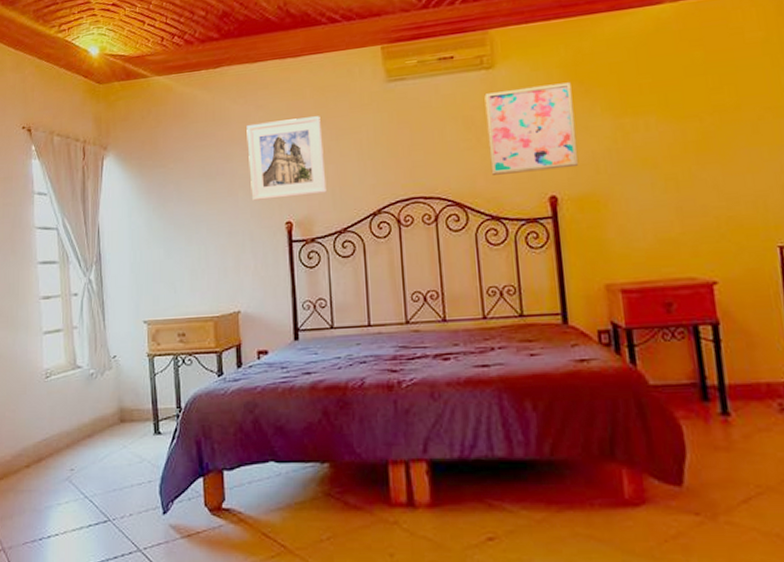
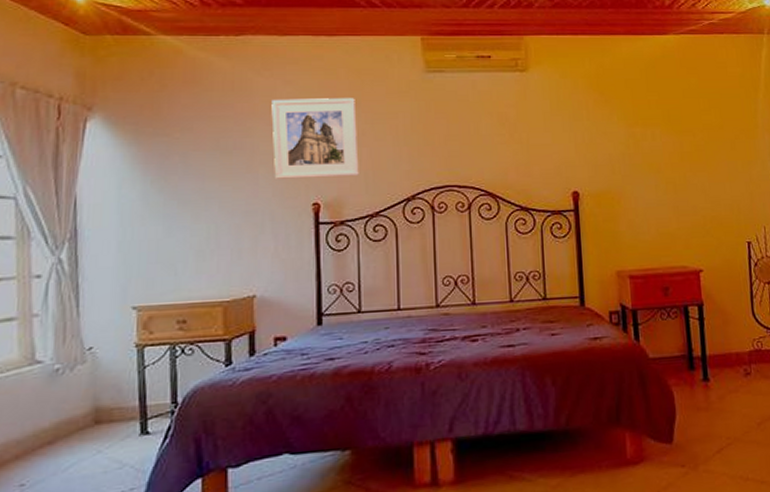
wall art: present [484,82,579,175] -> none [518,92,598,169]

